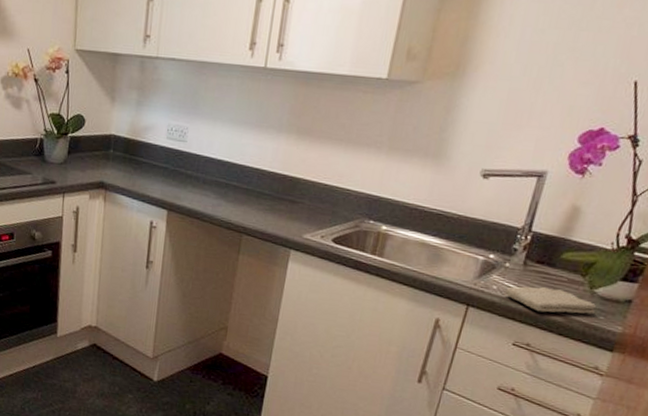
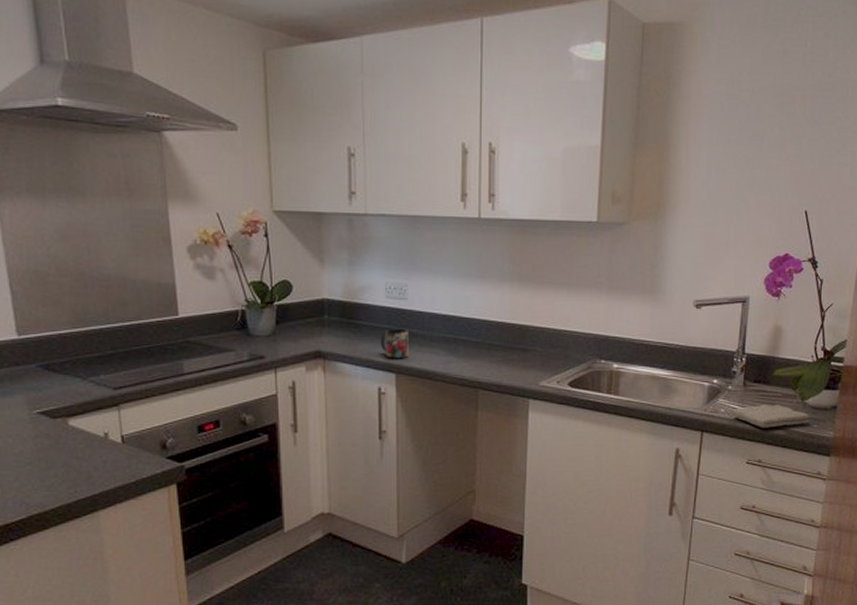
mug: none [156,168,184,197] -> present [380,328,409,359]

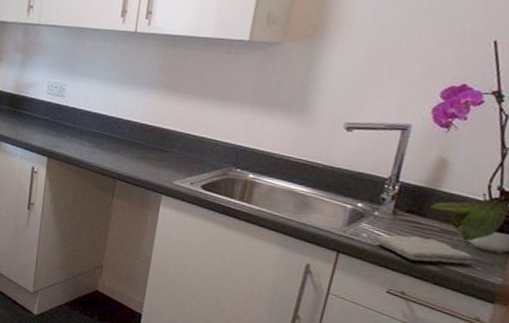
mug: present [380,328,409,359] -> none [38,119,63,146]

